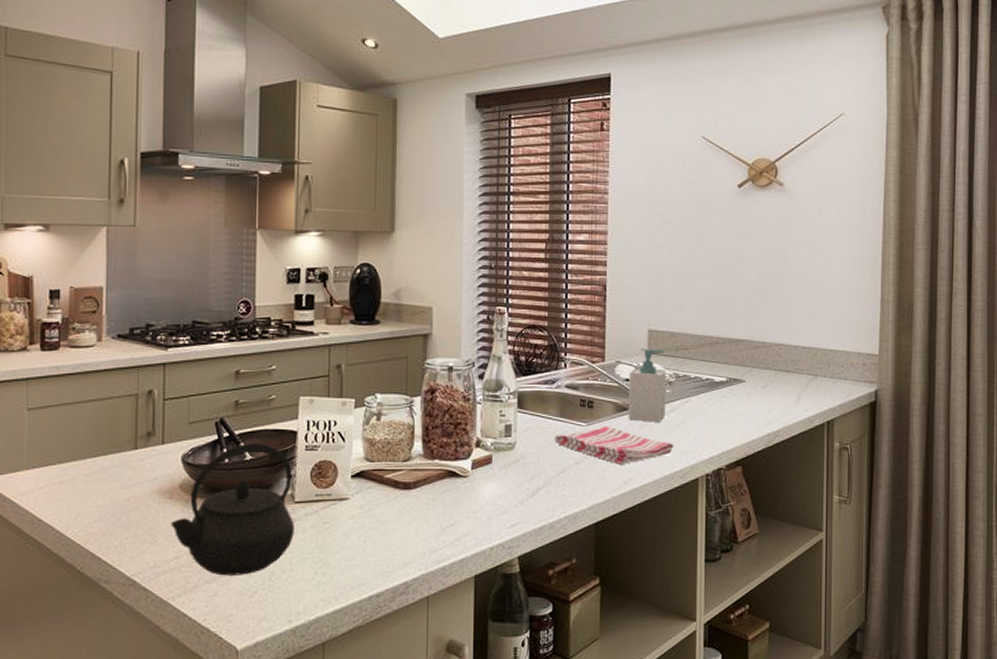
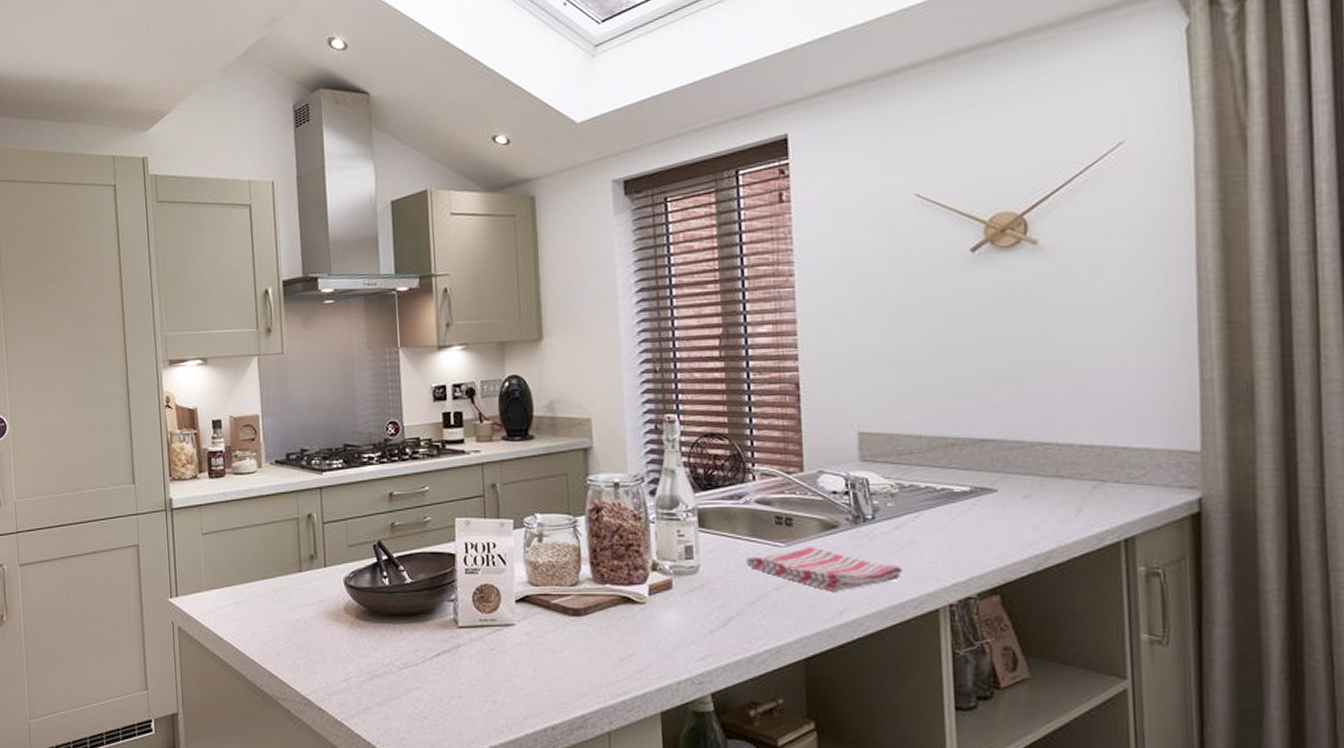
kettle: present [170,443,294,576] -> none [338,566,460,700]
soap bottle: present [628,348,667,422] -> none [836,454,888,542]

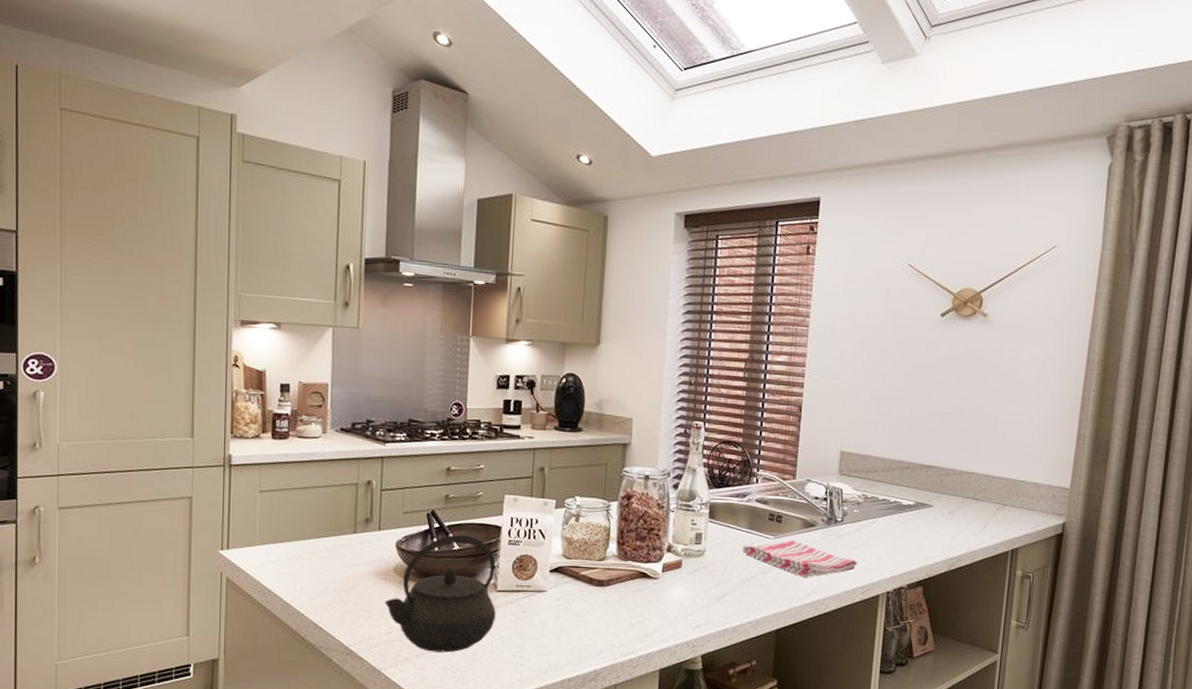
kettle: none [338,566,460,700] -> present [384,534,496,653]

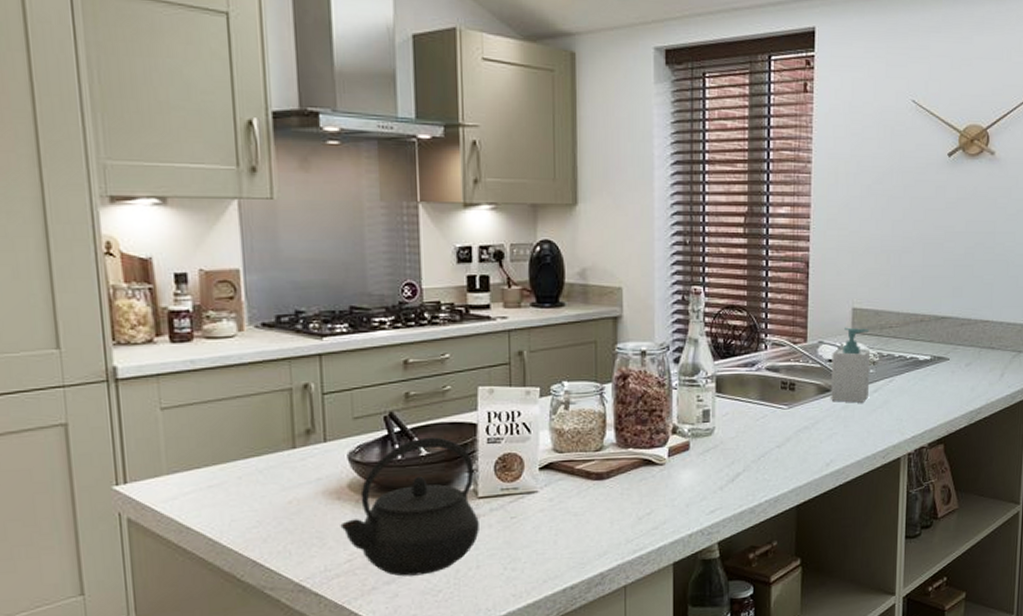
dish towel: present [742,539,858,577] -> none [754,407,877,447]
soap bottle: none [815,468,856,540] -> present [831,327,871,403]

